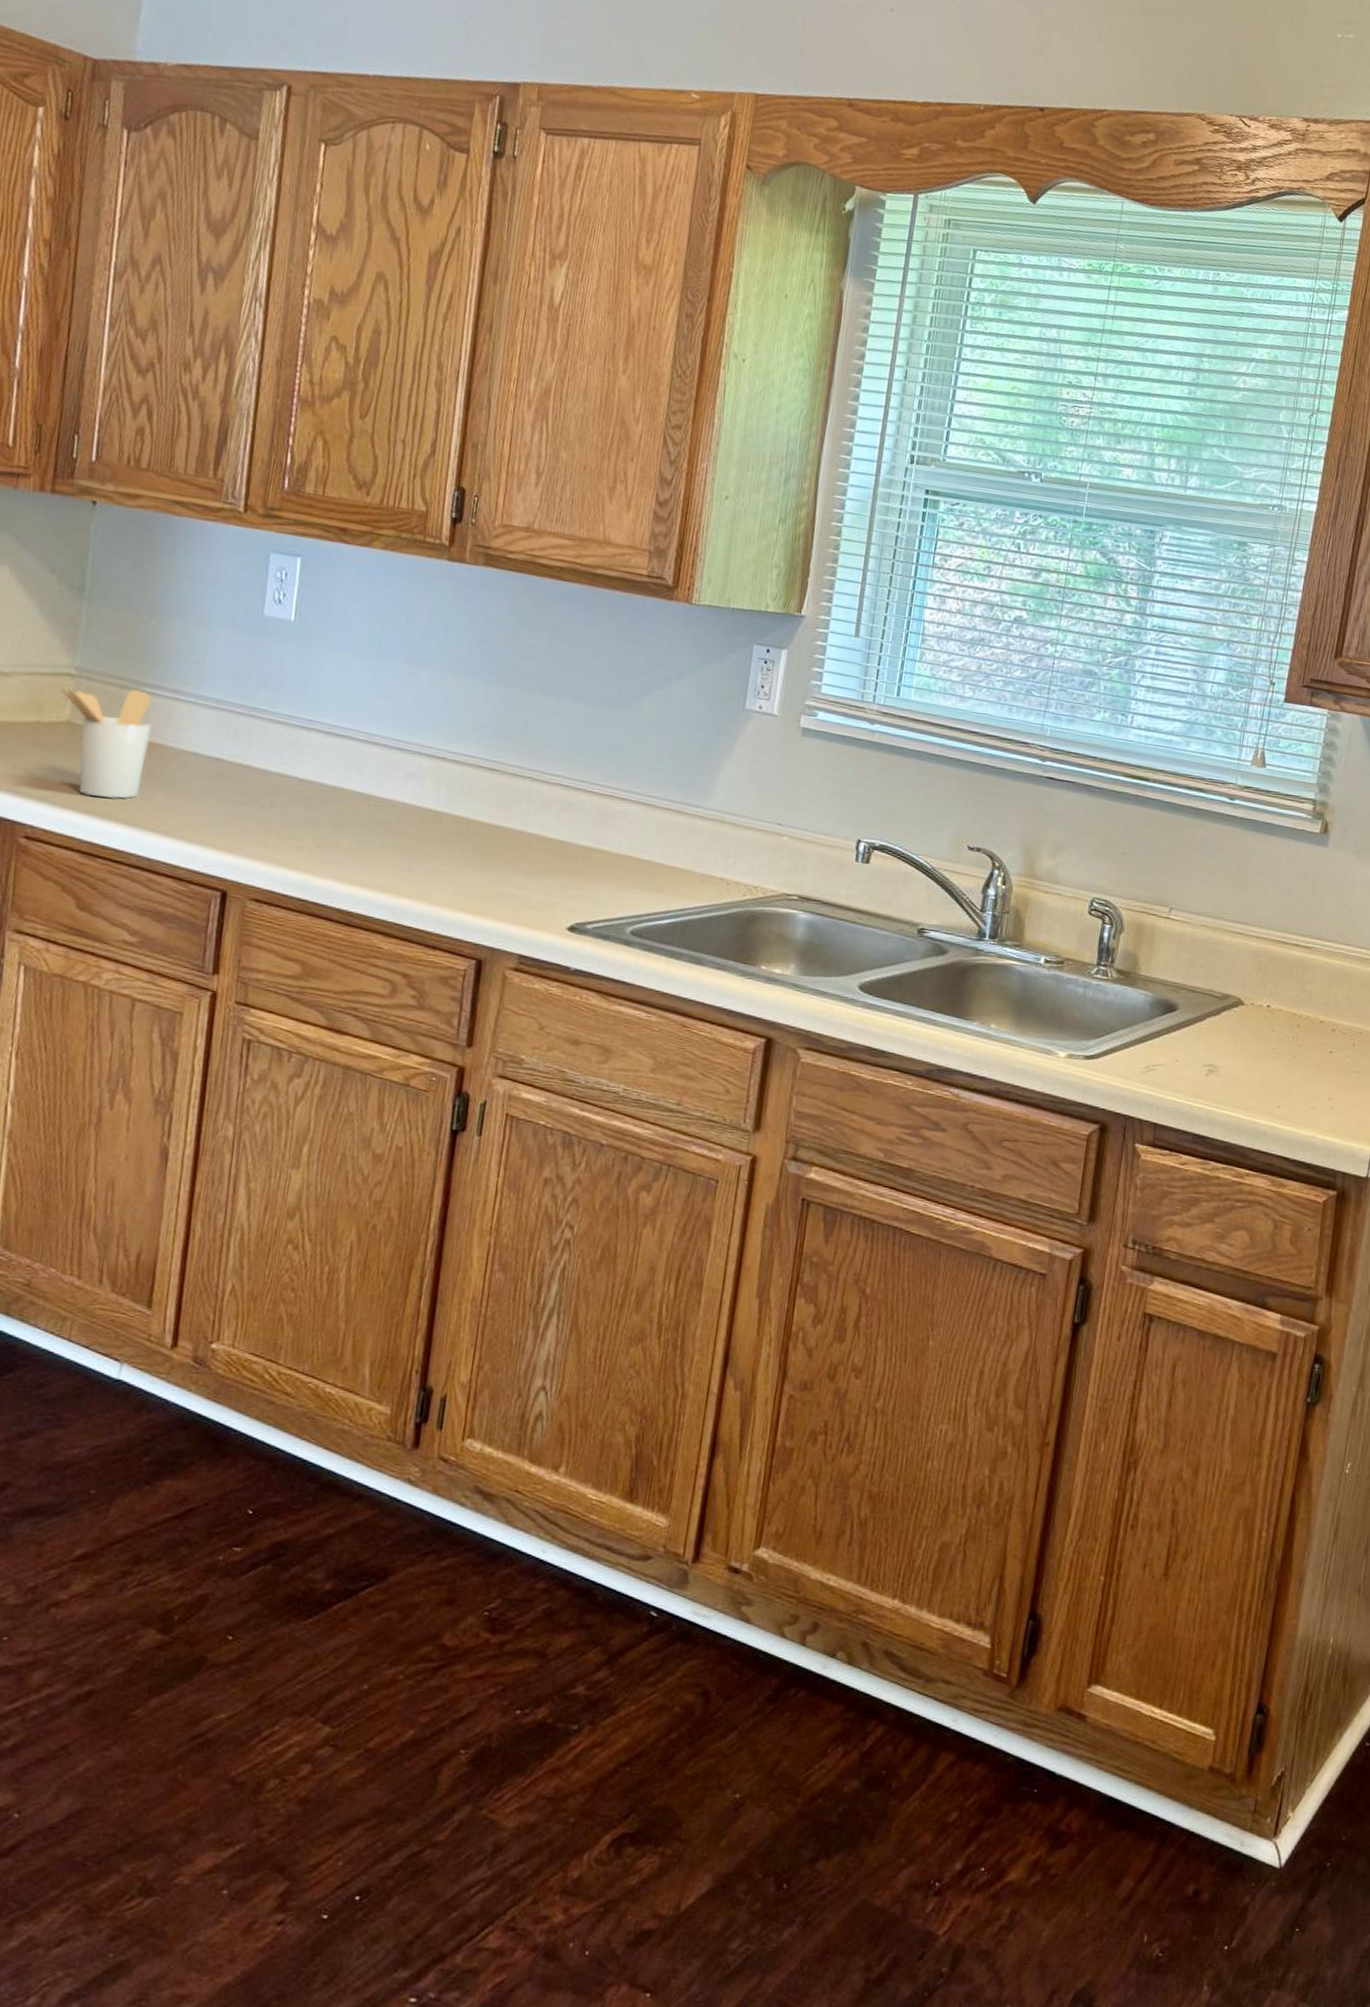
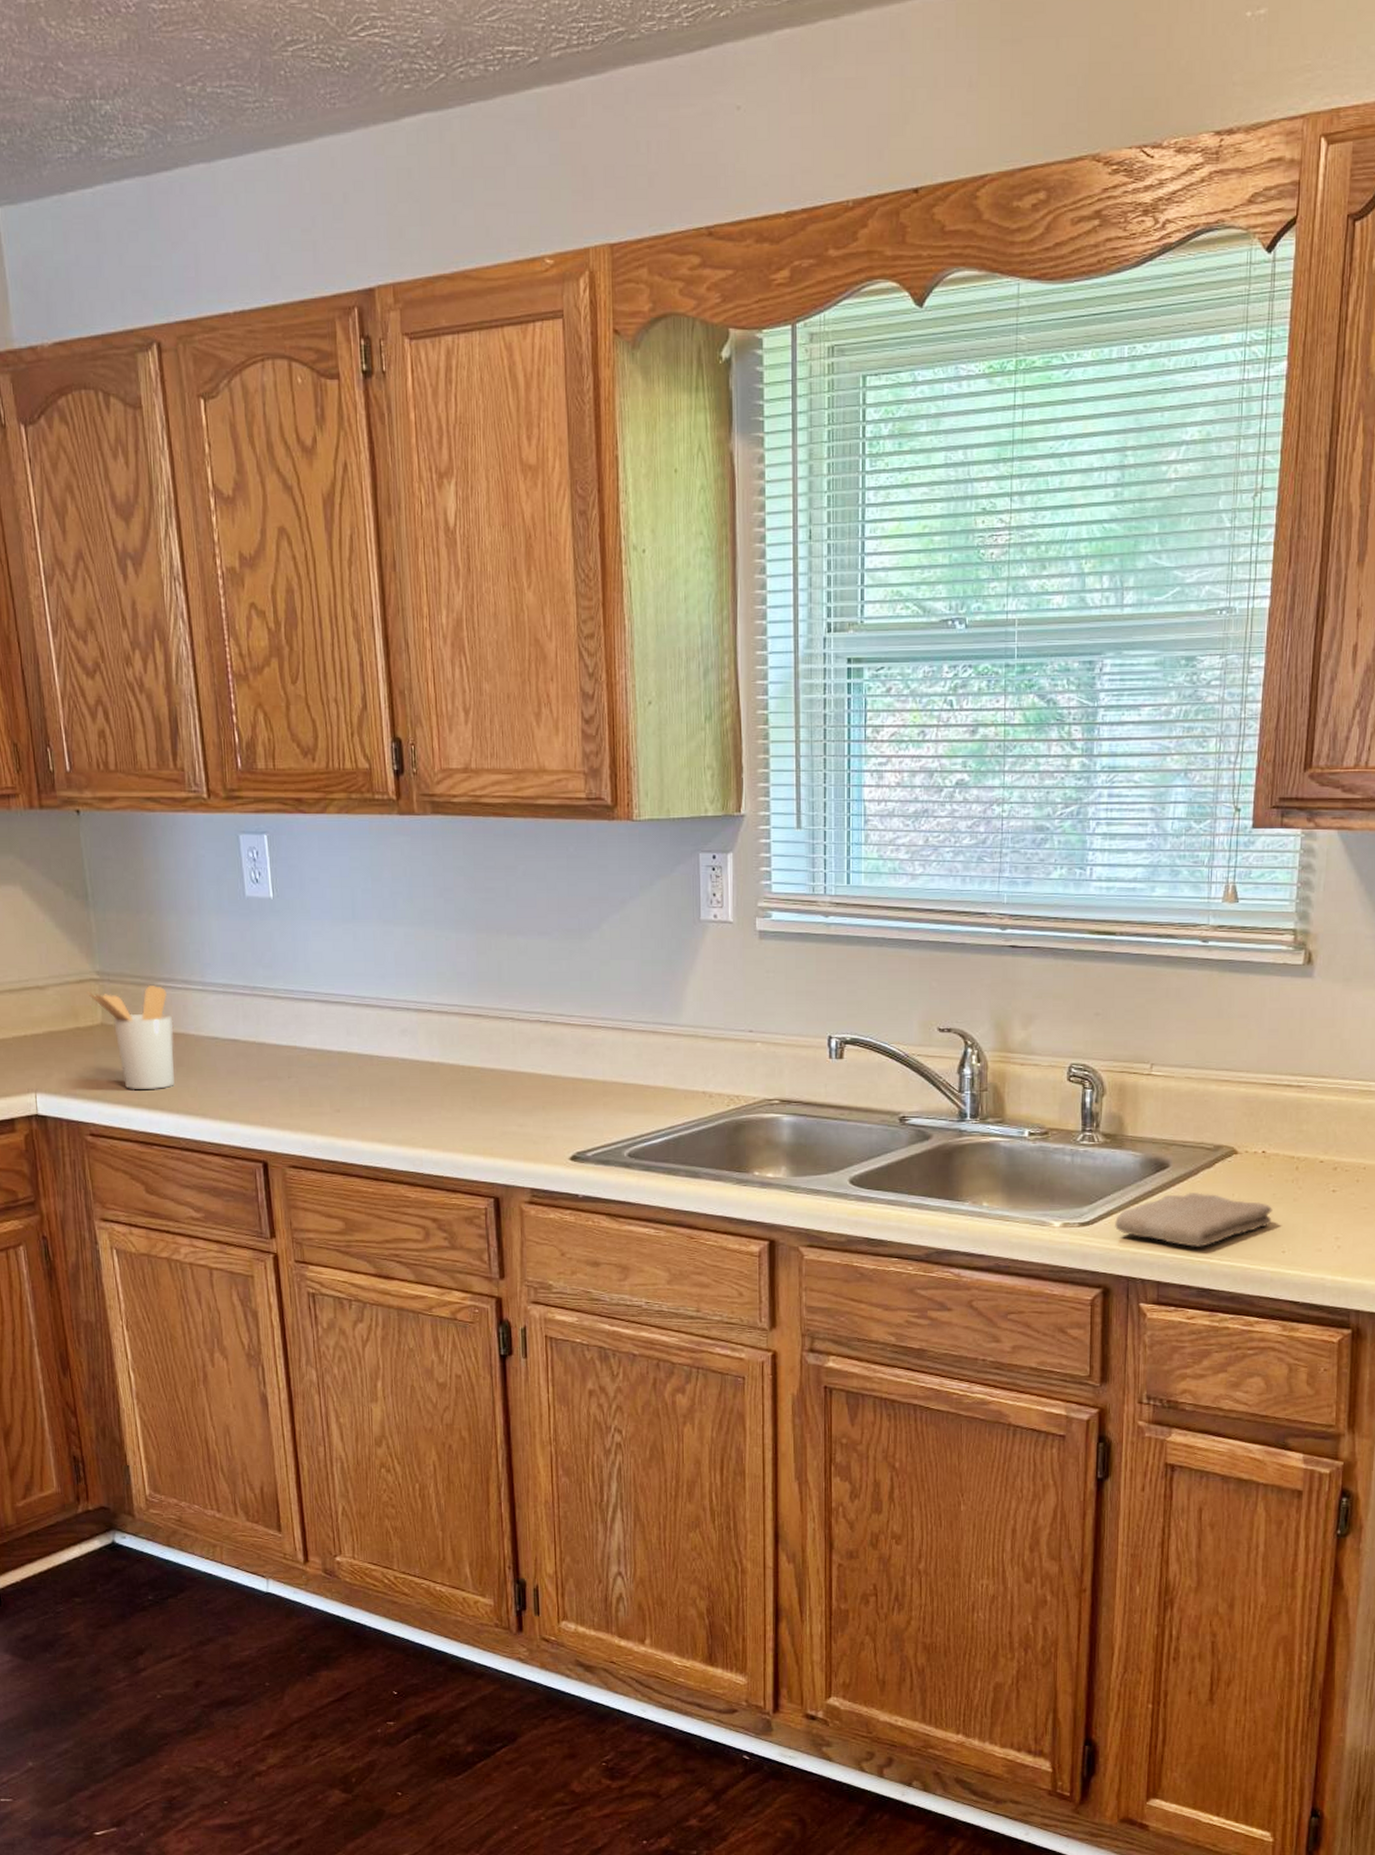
washcloth: none [1119,1038,1272,1093] -> present [1115,1193,1273,1247]

